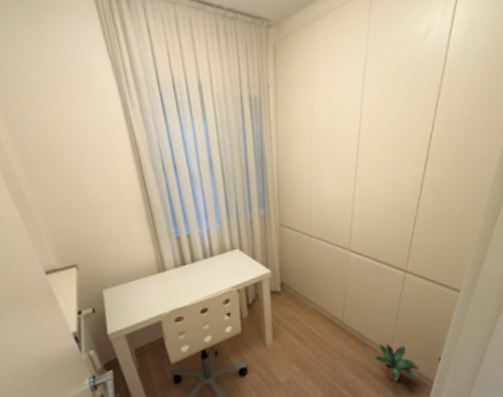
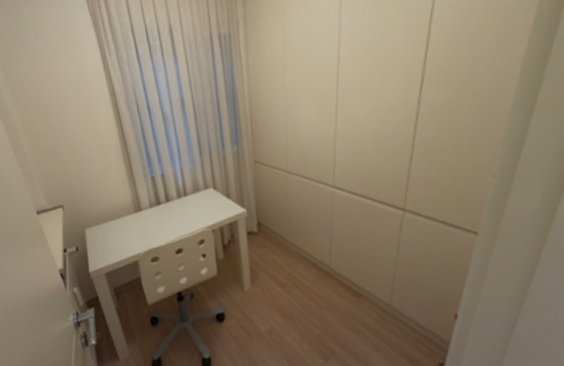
potted plant: present [374,343,420,382] -> none [370,294,430,340]

